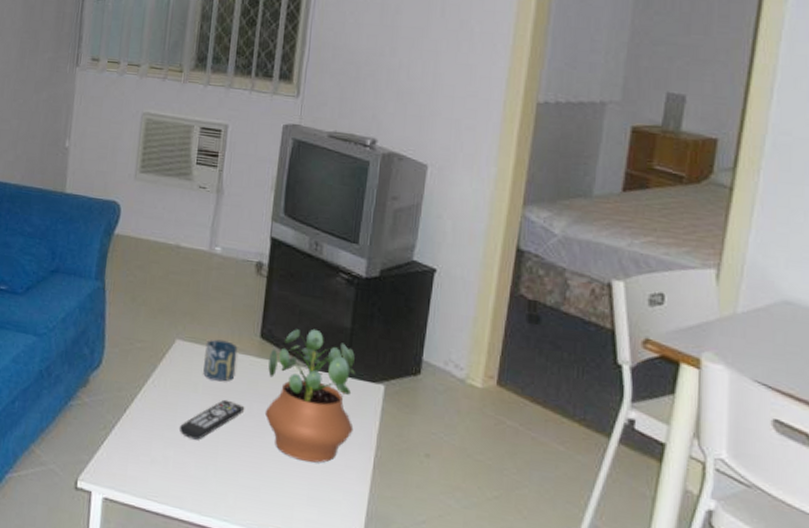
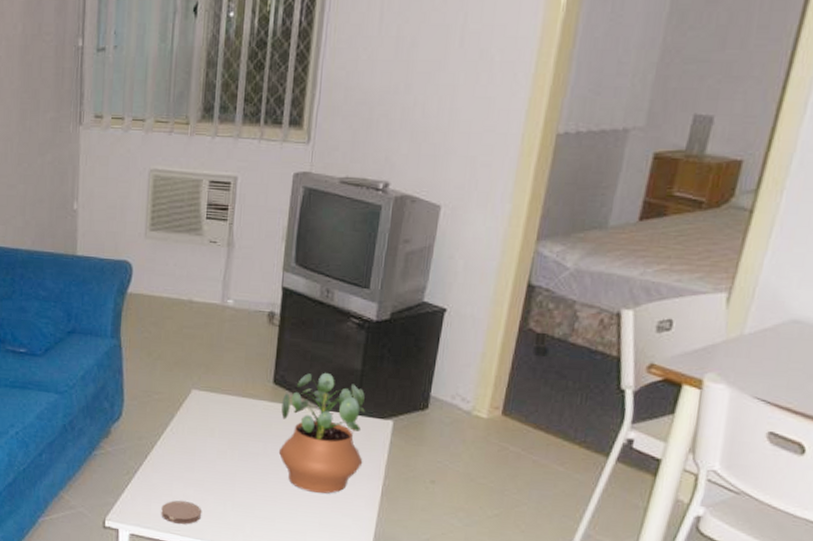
coaster: none [138,462,181,490] -> present [161,500,201,525]
remote control: present [179,399,244,440] -> none [197,442,258,480]
cup: present [203,339,238,382] -> none [219,387,252,426]

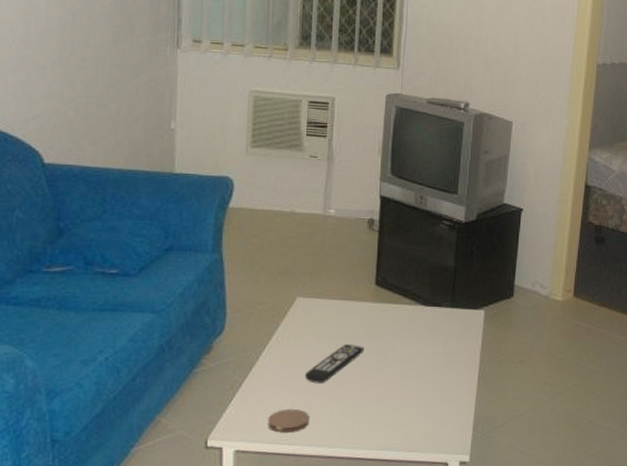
remote control: none [197,442,258,480] -> present [304,344,364,383]
potted plant: present [278,372,365,494] -> none [383,271,460,384]

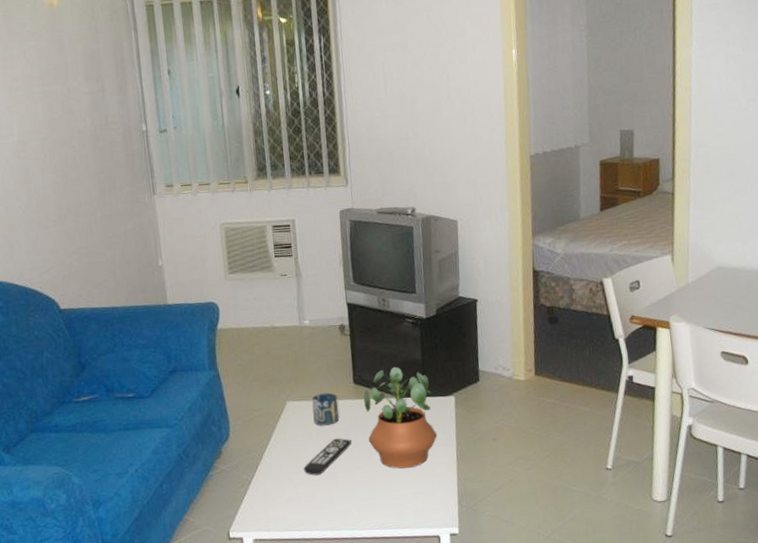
coaster: present [267,409,309,433] -> none [277,499,313,521]
cup: none [324,292,355,329] -> present [312,392,339,426]
potted plant: none [383,271,460,384] -> present [363,366,438,469]

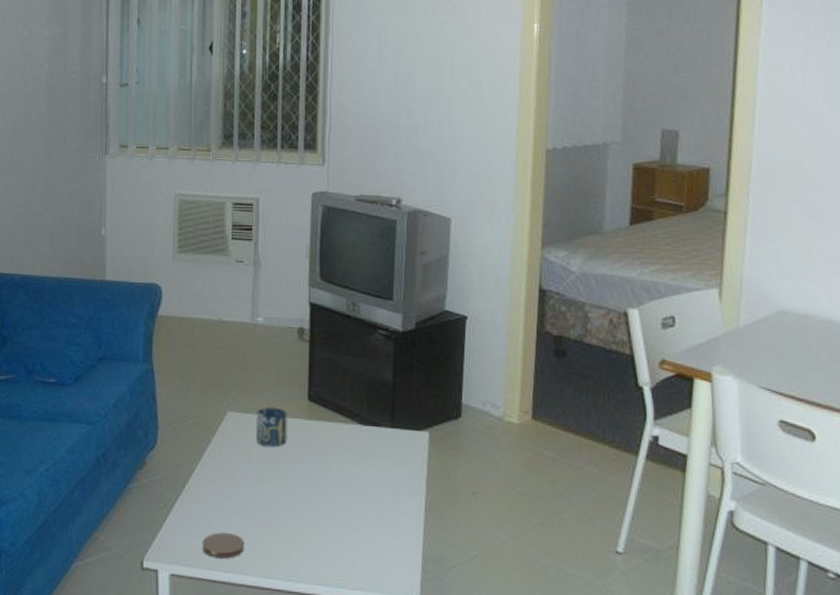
coaster: none [277,499,313,521] -> present [202,533,244,559]
remote control: present [303,438,351,476] -> none [237,464,298,506]
potted plant: present [363,366,438,469] -> none [318,386,404,514]

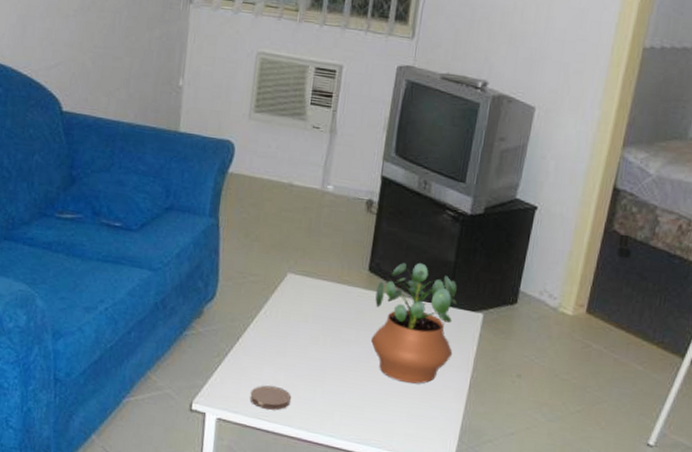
cup: present [255,407,287,447] -> none [313,272,347,312]
potted plant: none [318,386,404,514] -> present [370,262,457,384]

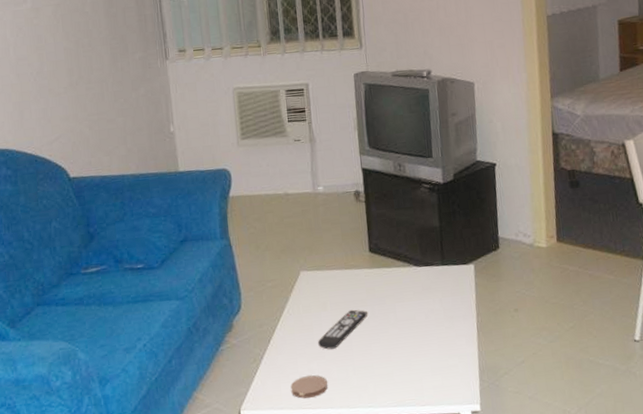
remote control: none [289,328,351,365] -> present [317,310,367,350]
potted plant: present [370,262,457,384] -> none [379,234,457,342]

